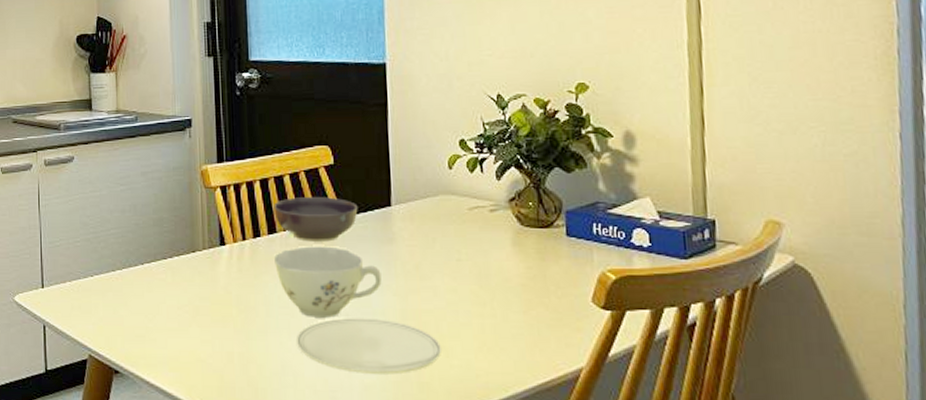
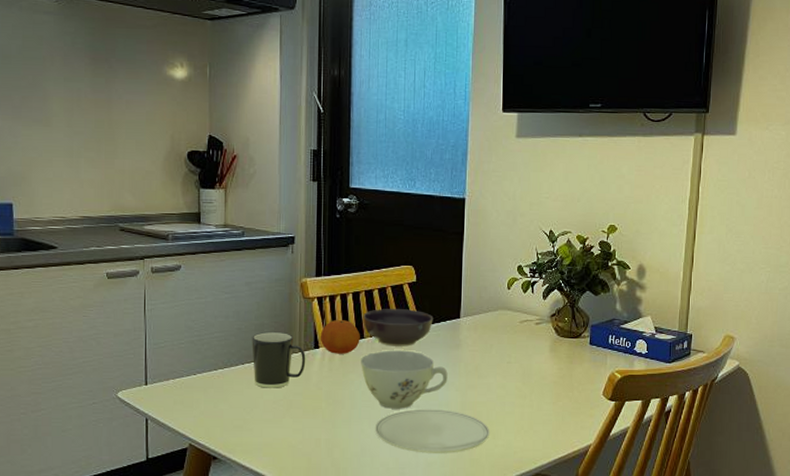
mug: none [150,226,212,292] -> present [252,331,306,388]
fruit: none [225,212,272,252] -> present [320,320,360,354]

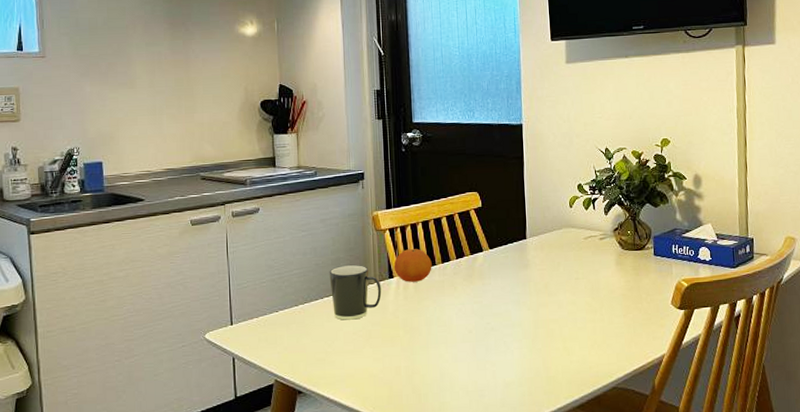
teacup: present [361,350,448,409] -> none [434,273,519,332]
bowl: present [363,309,433,347] -> none [433,234,501,271]
plate: present [374,408,491,453] -> none [451,329,565,374]

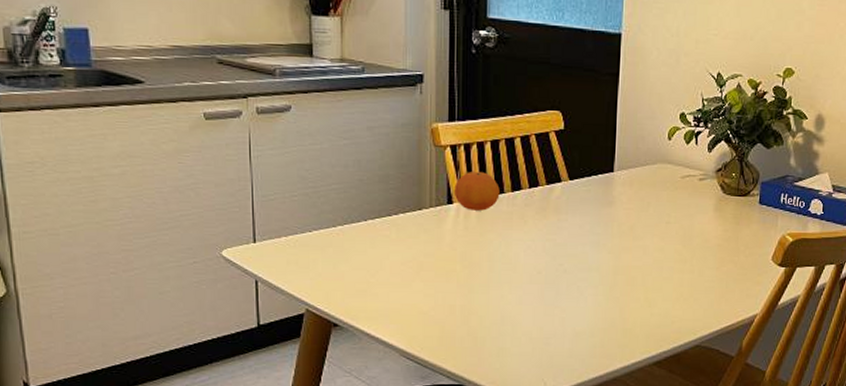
mug: present [329,264,382,320] -> none [375,183,438,248]

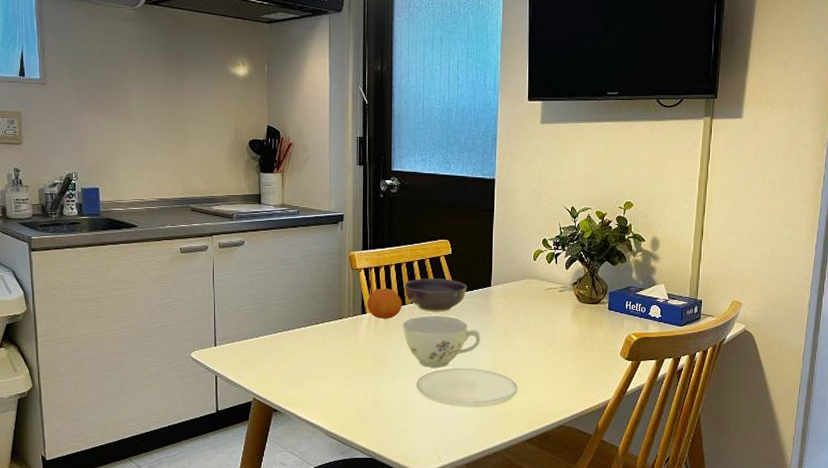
teacup: none [500,207,599,273] -> present [403,315,480,368]
bowl: none [503,160,583,203] -> present [404,278,467,312]
plate: none [516,272,646,322] -> present [415,367,519,407]

